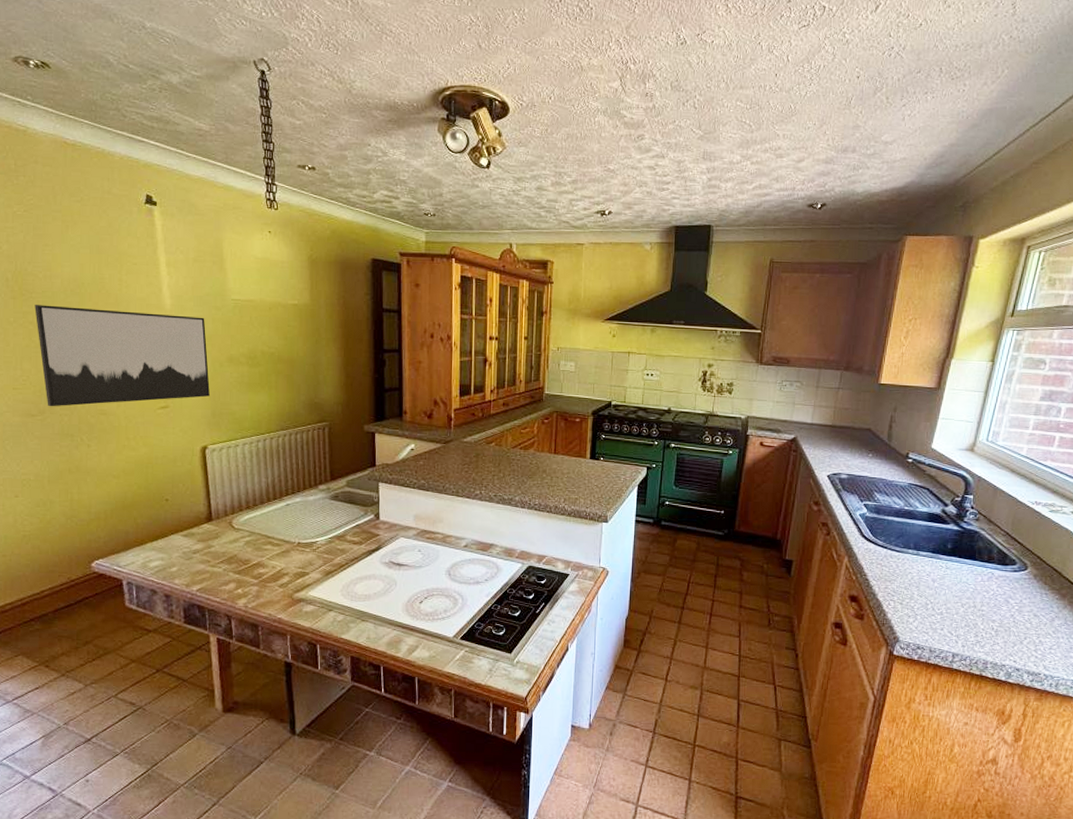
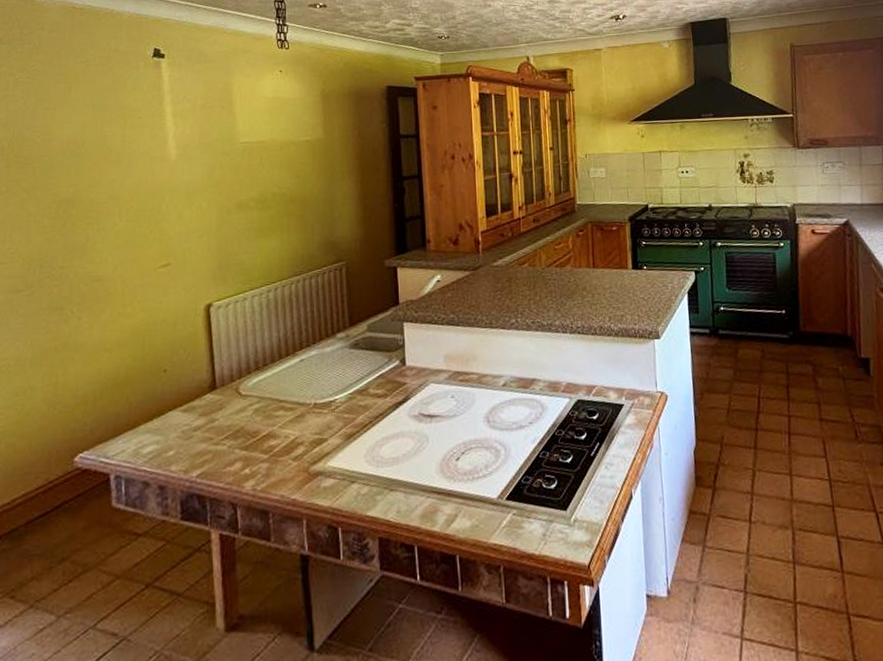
wall art: present [34,305,210,407] -> none [29,164,216,280]

